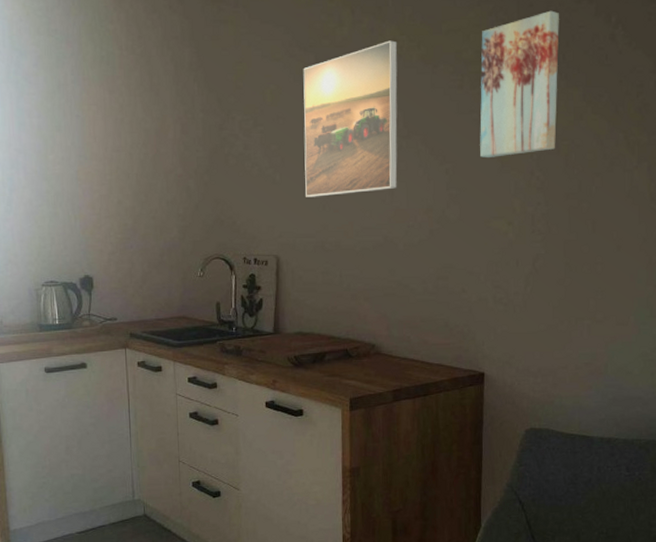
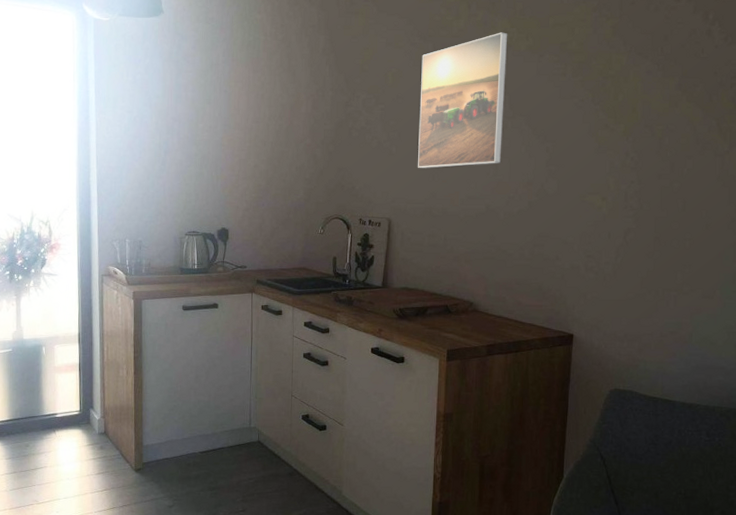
wall art: present [480,10,559,157] -> none [579,8,659,139]

